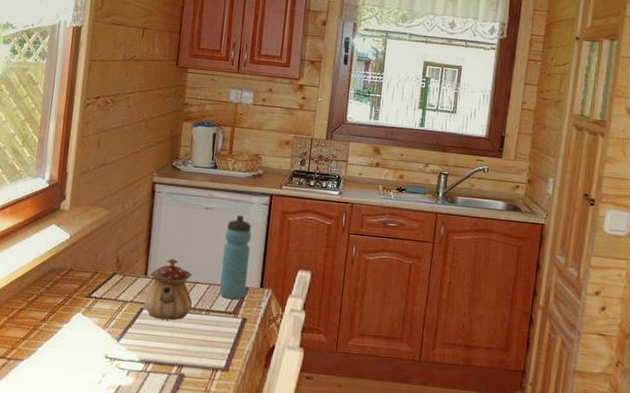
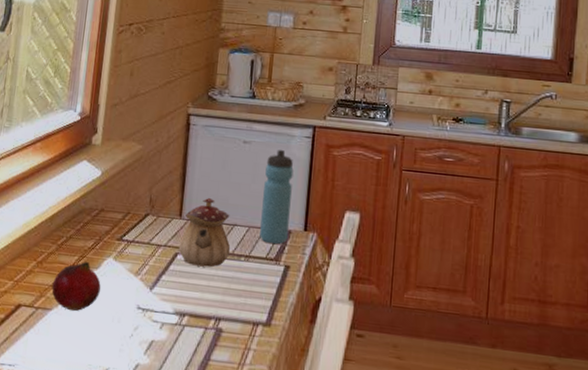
fruit: none [23,316,70,362] -> present [51,261,101,312]

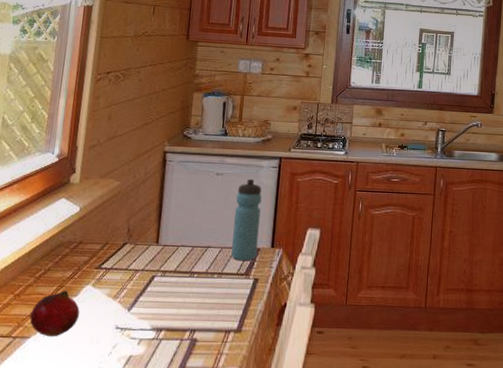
teapot: present [178,197,231,268] -> none [155,224,205,286]

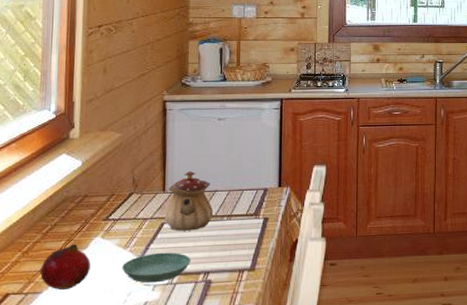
saucer: none [110,306,179,337] -> present [122,252,191,283]
teapot: none [155,224,205,286] -> present [164,170,214,231]
water bottle: present [231,178,262,261] -> none [239,121,266,202]

